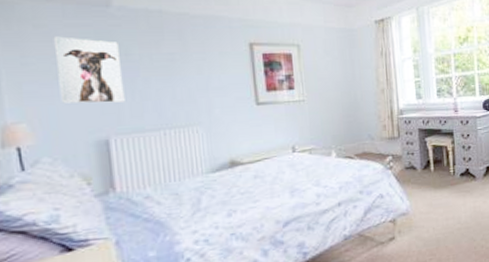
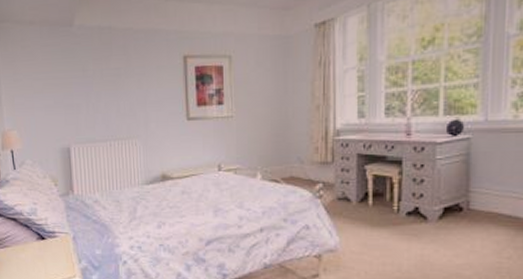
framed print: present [53,36,125,104] -> none [34,55,82,115]

